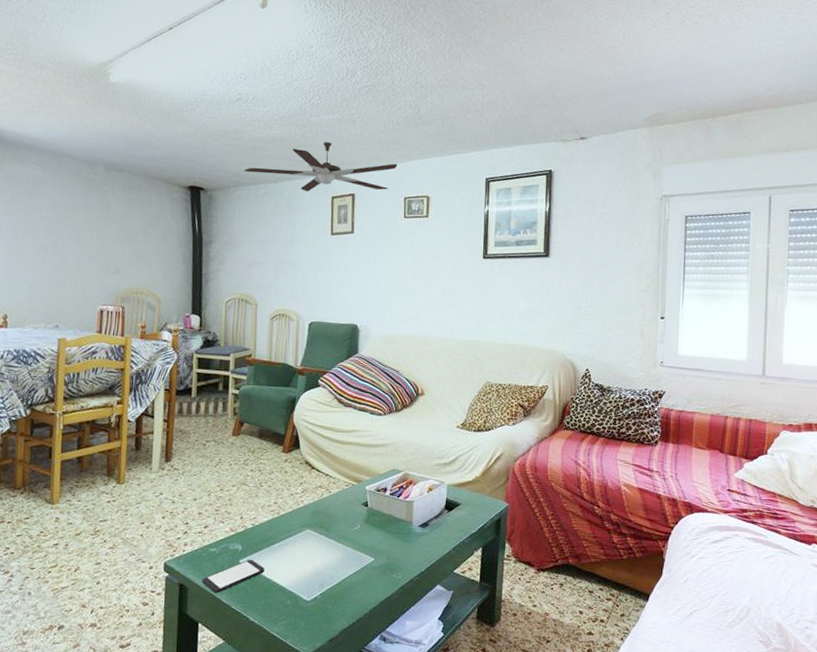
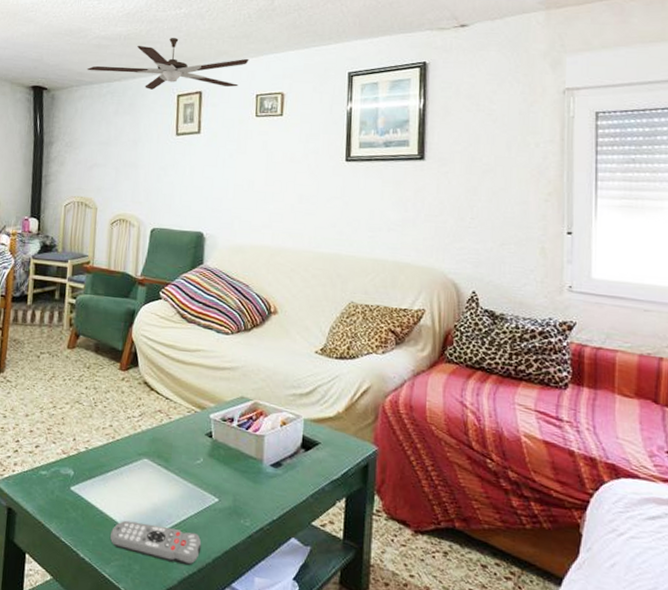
smartphone: present [201,559,265,593] -> none [30,486,97,522]
remote control: none [278,584,359,618] -> present [110,520,201,566]

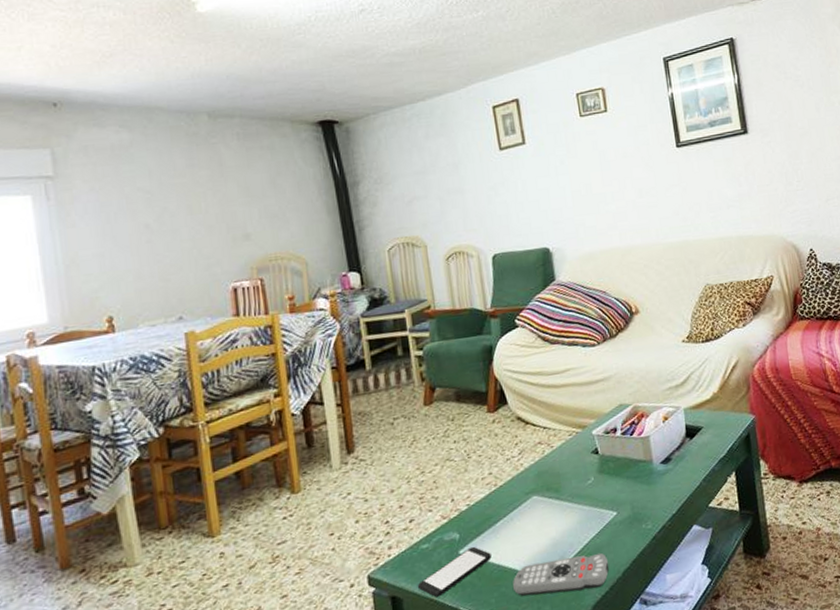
smartphone: none [30,486,97,522] -> present [417,546,492,597]
ceiling fan: present [87,38,249,90] -> none [382,44,562,105]

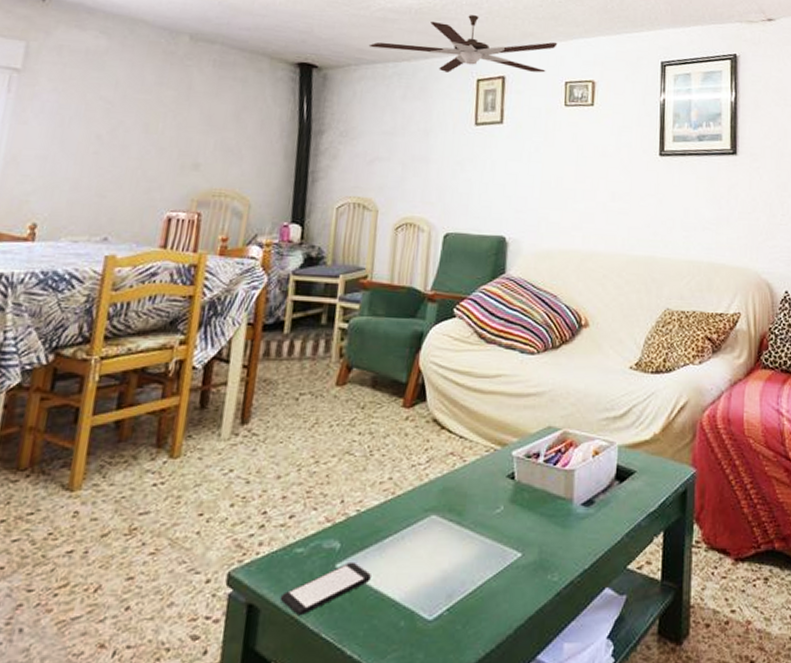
ceiling fan: none [382,44,562,105] -> present [368,15,558,73]
remote control: present [513,552,609,596] -> none [387,597,500,643]

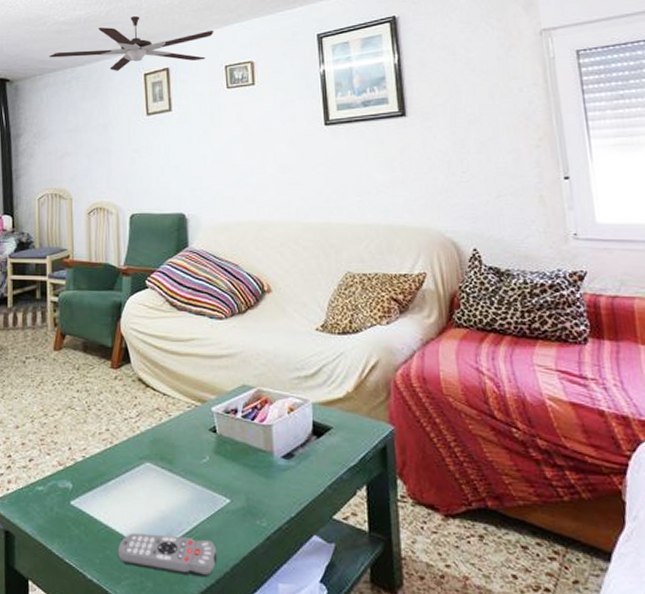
smartphone: present [279,561,371,615] -> none [29,500,100,542]
remote control: none [387,597,500,643] -> present [118,533,216,578]

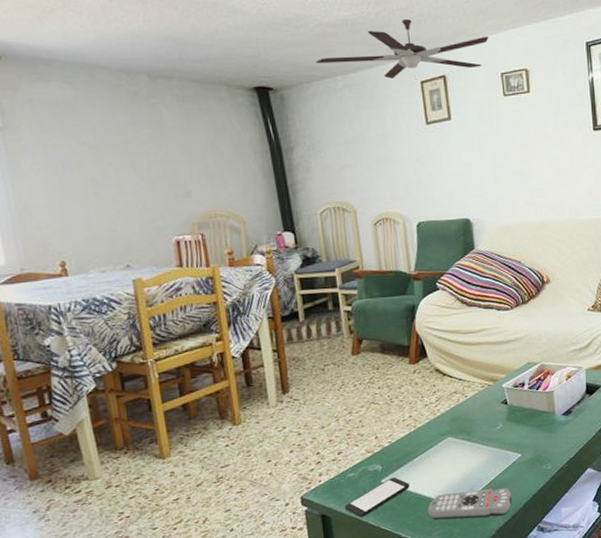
smartphone: none [29,500,100,542] -> present [344,477,410,517]

